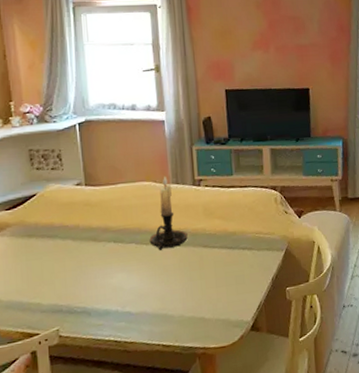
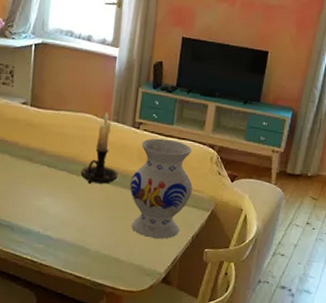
vase: none [200,189,263,290] -> present [129,138,193,239]

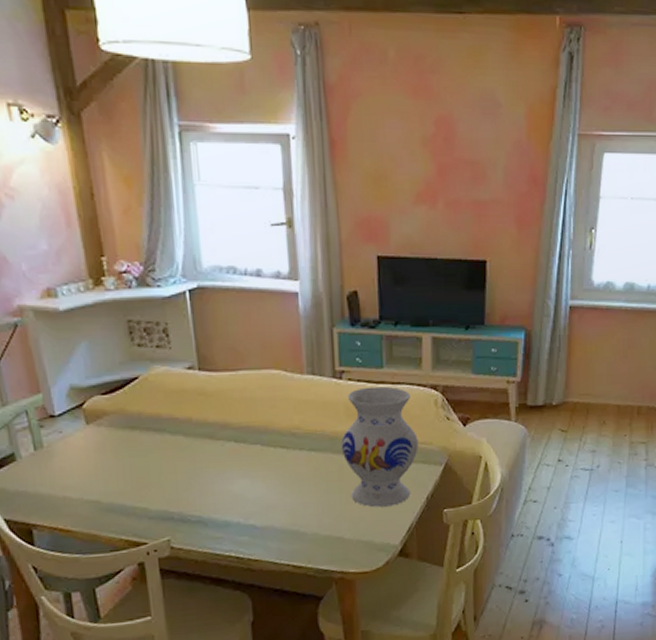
candle holder: present [80,112,118,184] -> none [278,363,325,455]

